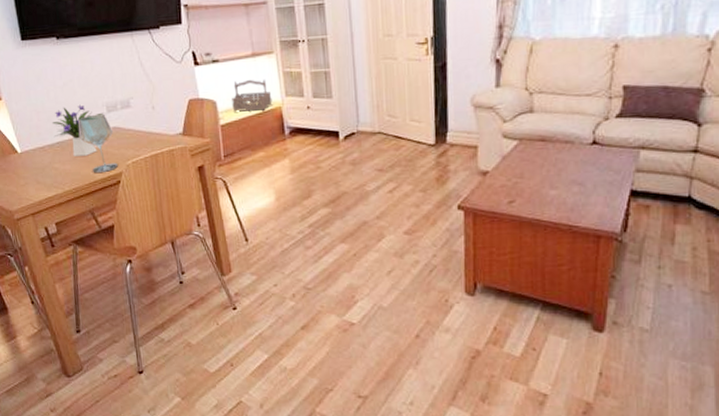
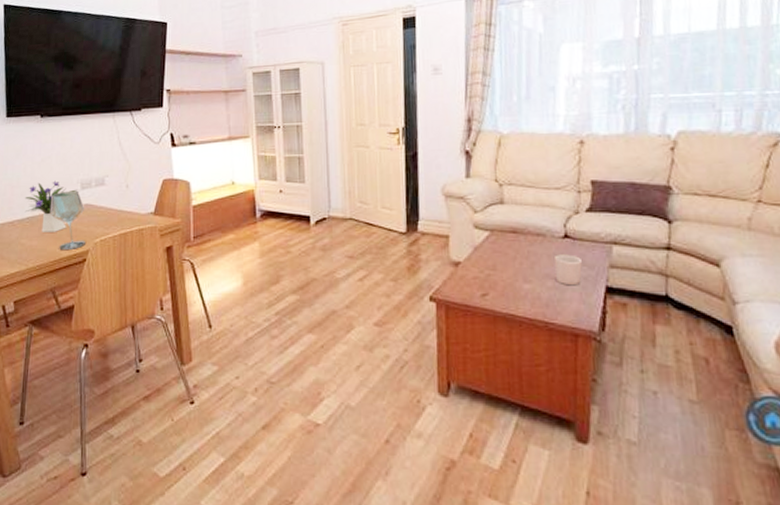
decorative basket: present [232,79,273,112] -> none [205,162,246,193]
mug: none [581,160,610,191] -> present [554,254,583,286]

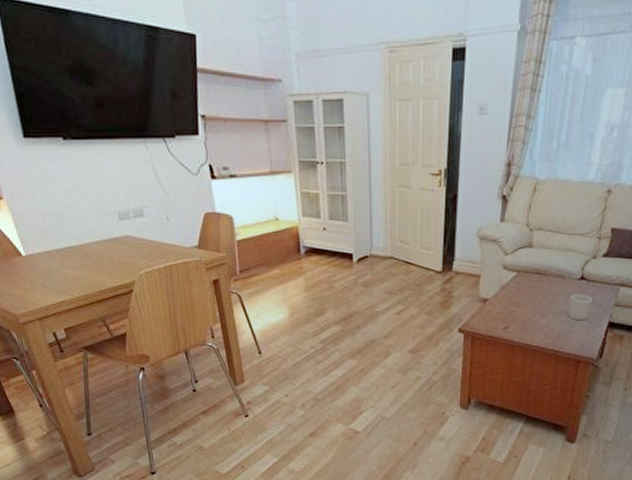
flower arrangement: present [24,180,78,232] -> none [59,210,116,263]
wine glass: present [50,190,87,249] -> none [88,221,132,280]

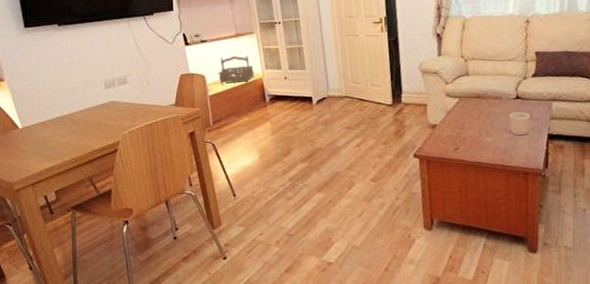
decorative basket: none [249,198,289,229] -> present [218,55,255,84]

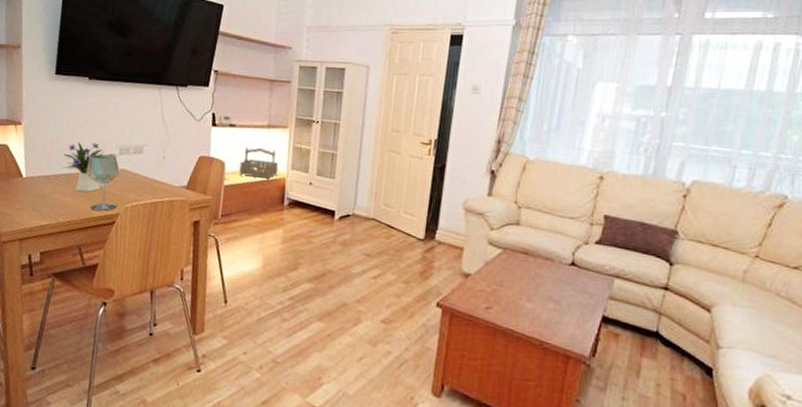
flower arrangement: none [53,82,103,129] -> present [61,142,117,192]
wine glass: none [78,90,116,143] -> present [86,154,121,211]
mug: present [509,111,531,136] -> none [556,280,585,311]

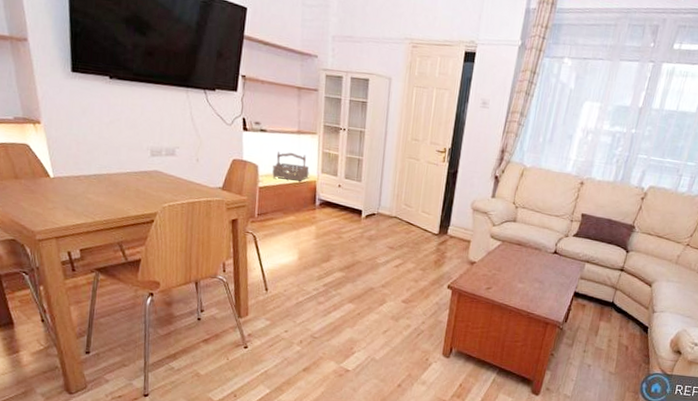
flower arrangement: present [61,142,117,192] -> none [91,143,148,192]
wine glass: present [86,154,121,211] -> none [118,155,155,210]

